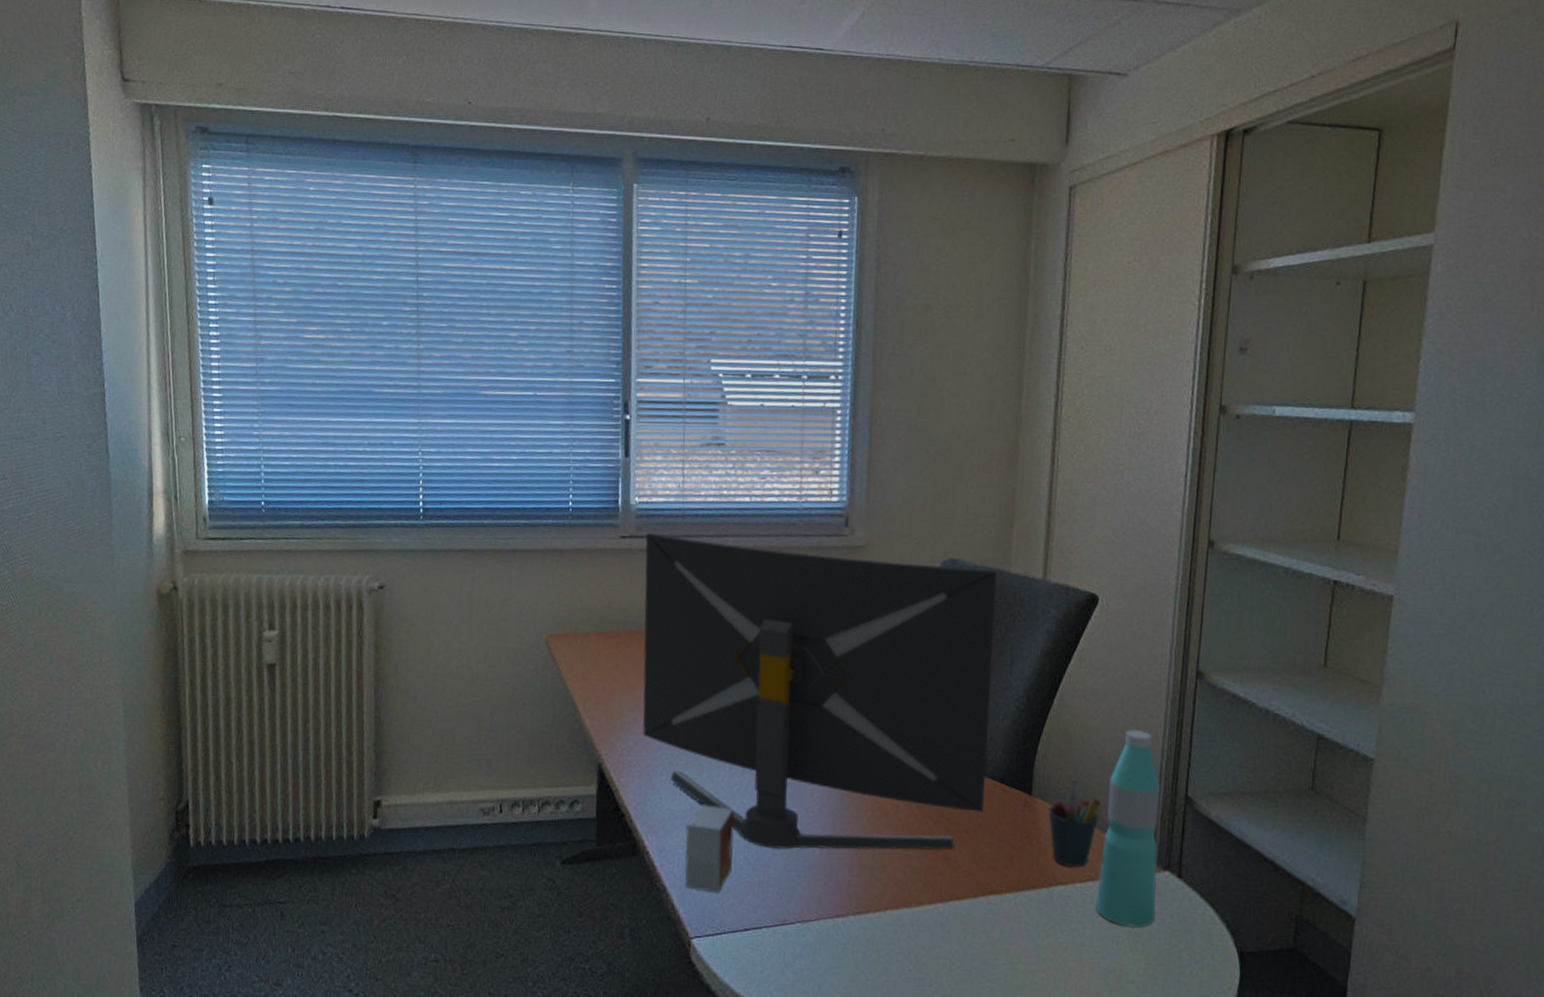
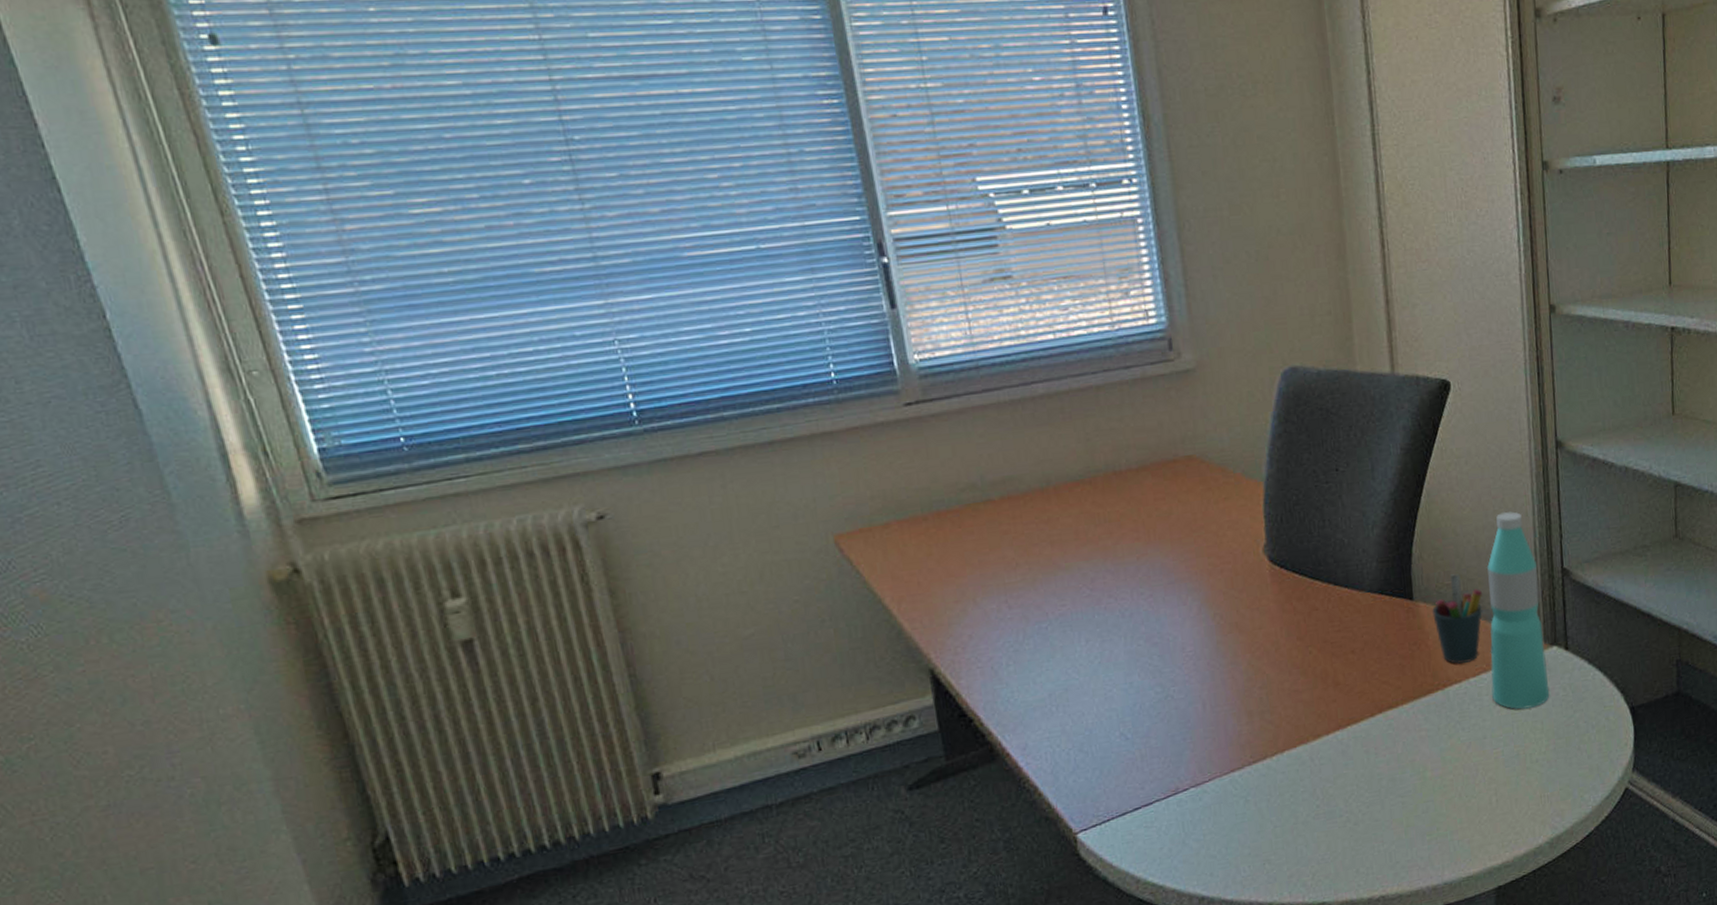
computer monitor: present [642,532,998,850] -> none [935,371,1367,719]
small box: present [684,804,734,893] -> none [1048,685,1109,782]

